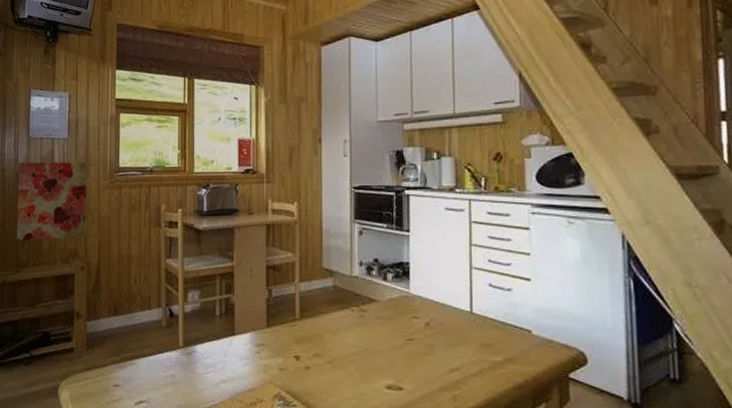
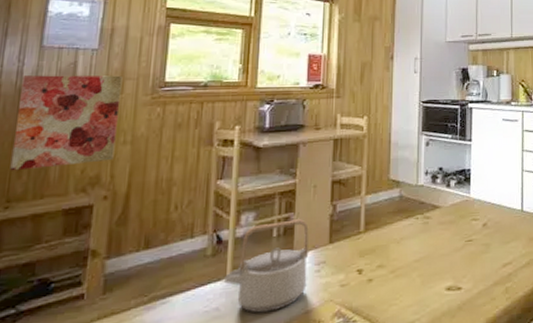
teapot: none [177,301,249,385] -> present [223,219,309,313]

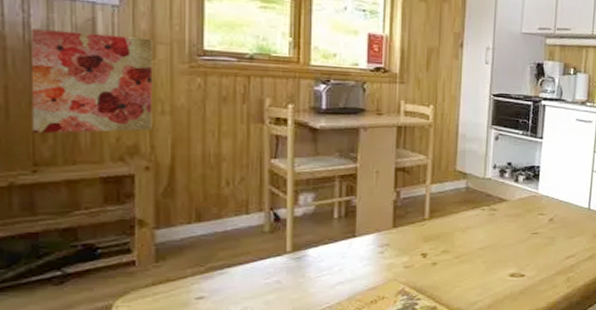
teapot: present [223,219,309,313] -> none [283,203,372,287]

